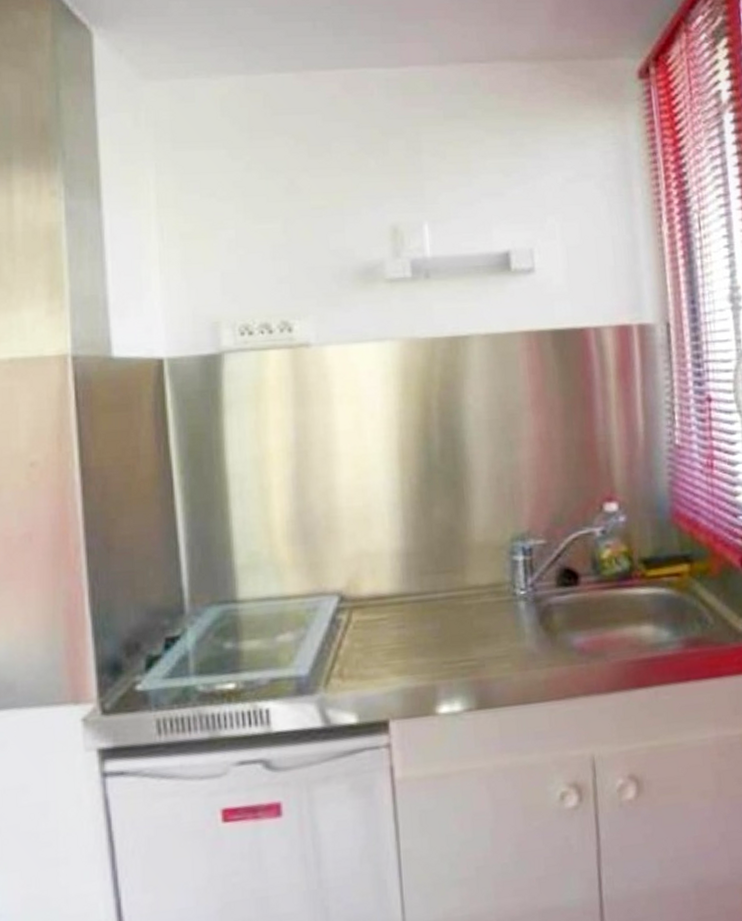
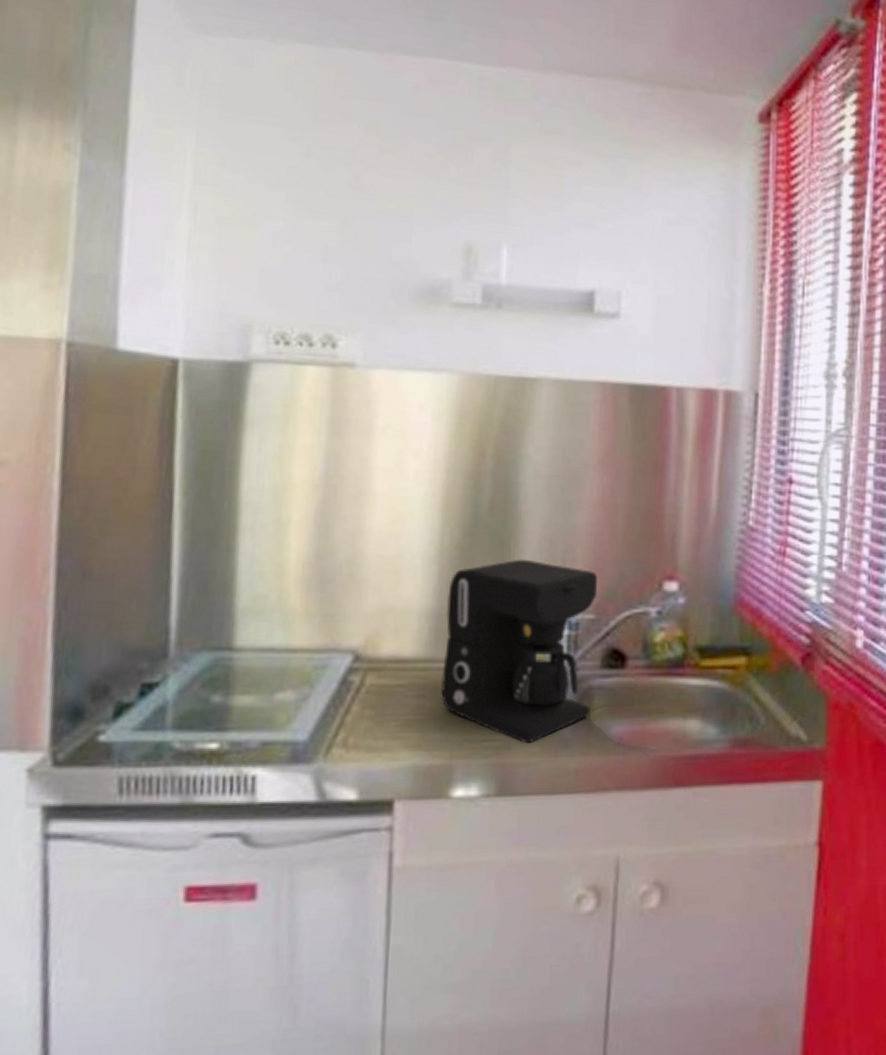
coffee maker: none [413,496,552,661] -> present [441,559,597,744]

